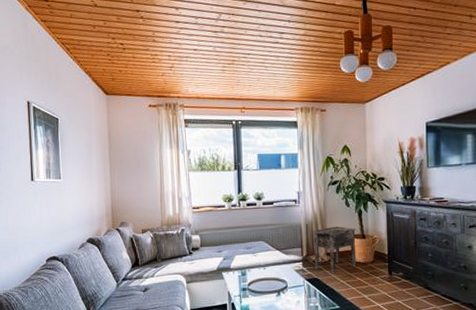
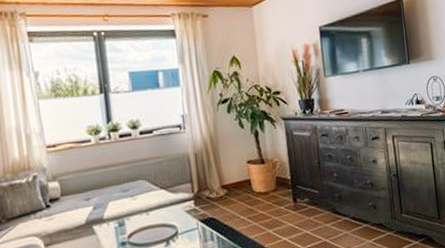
side table: present [312,226,356,274] -> none [203,152,256,210]

